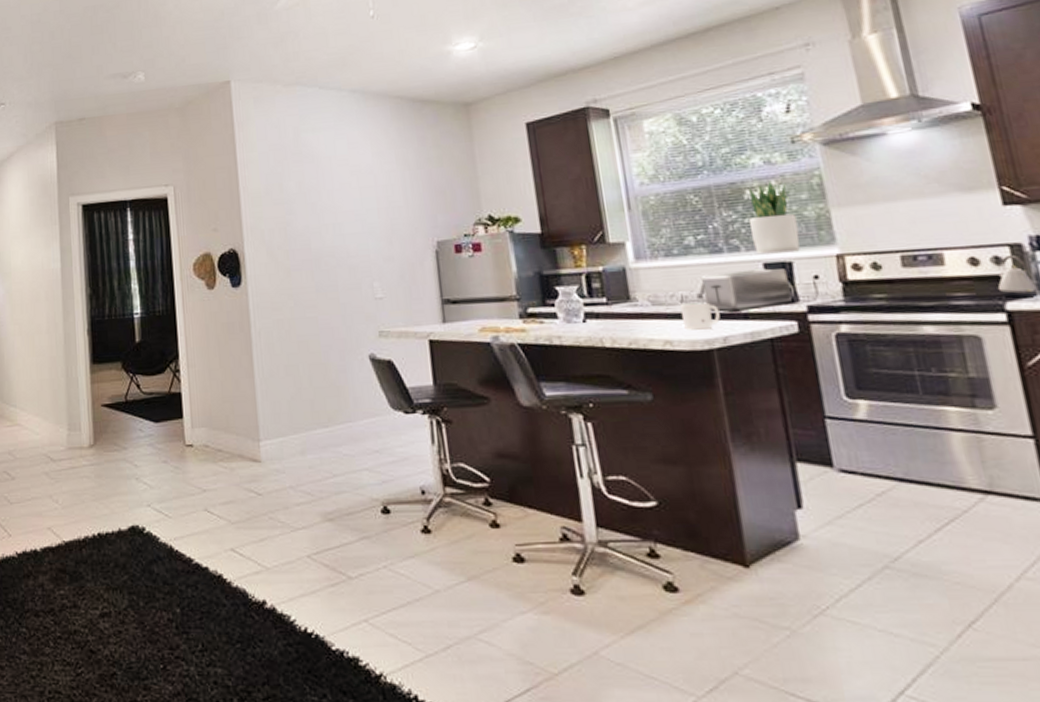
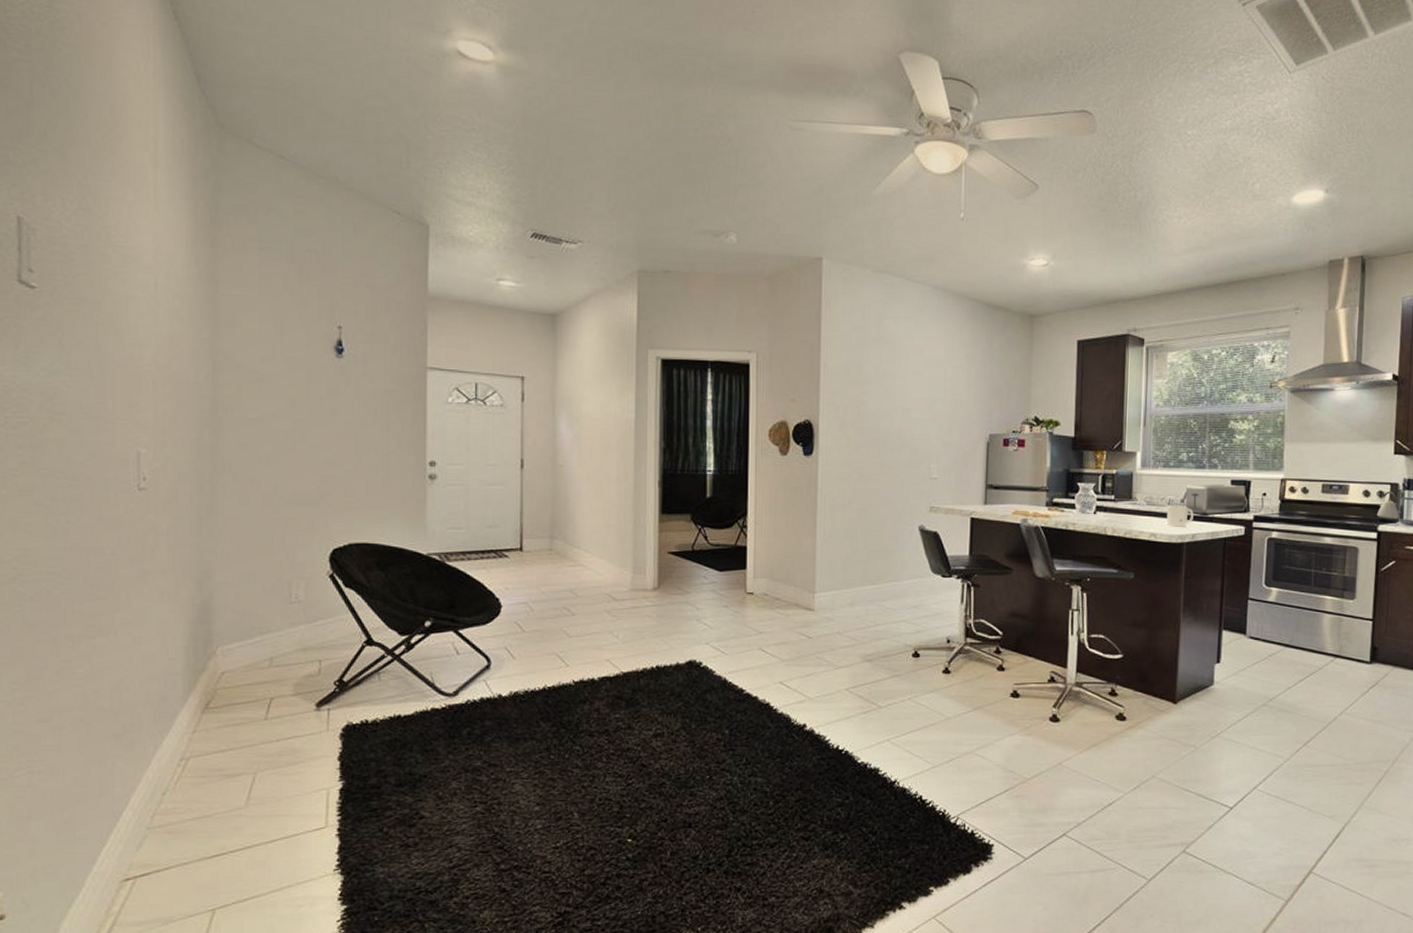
planter: present [749,181,800,255] -> none [1228,416,1261,474]

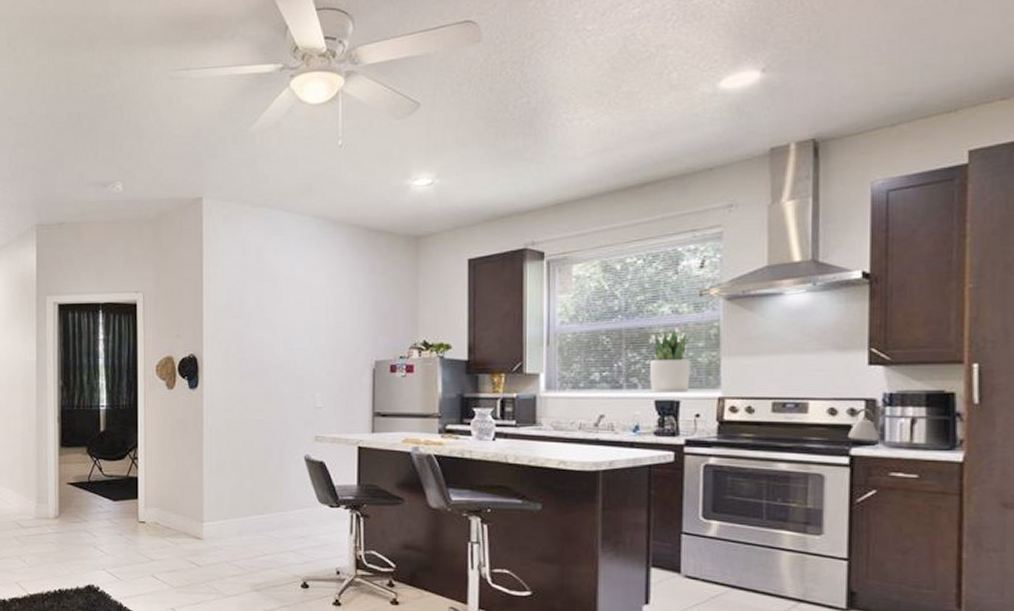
mug: present [1166,506,1194,528] -> none [577,431,610,455]
toaster: present [1186,484,1246,516] -> none [600,405,673,440]
planter: none [1228,416,1261,474] -> present [650,328,690,393]

